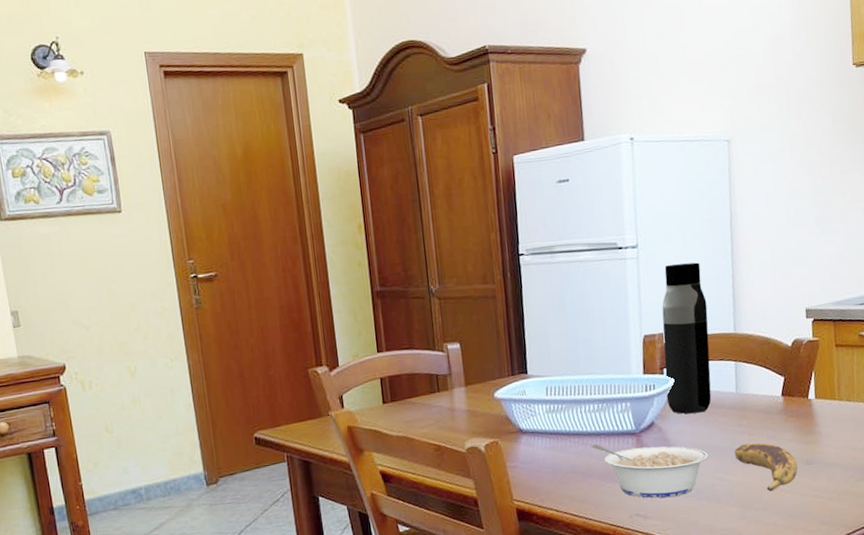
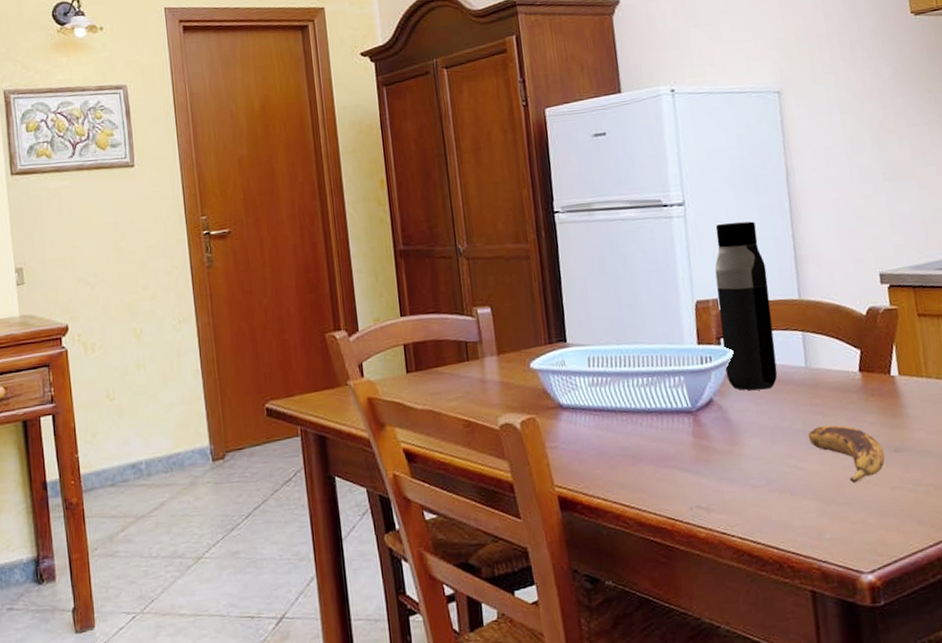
legume: present [592,444,709,499] -> none [642,423,778,488]

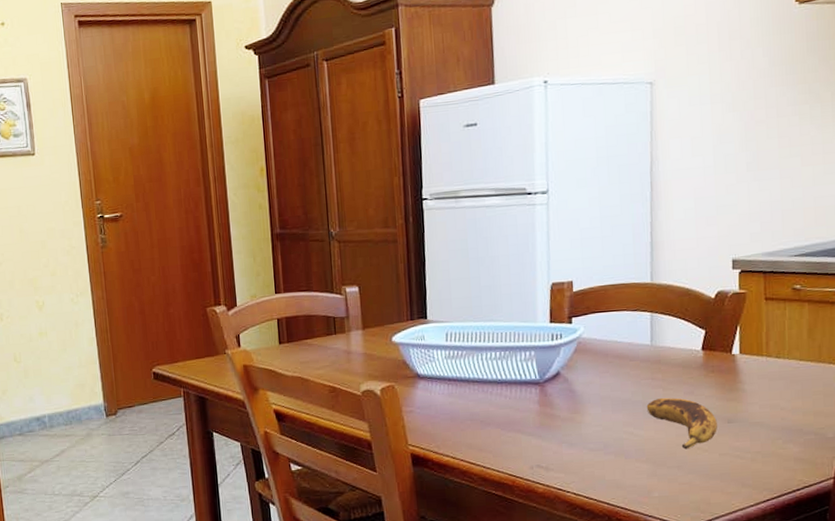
water bottle: present [714,221,778,391] -> none [572,209,624,365]

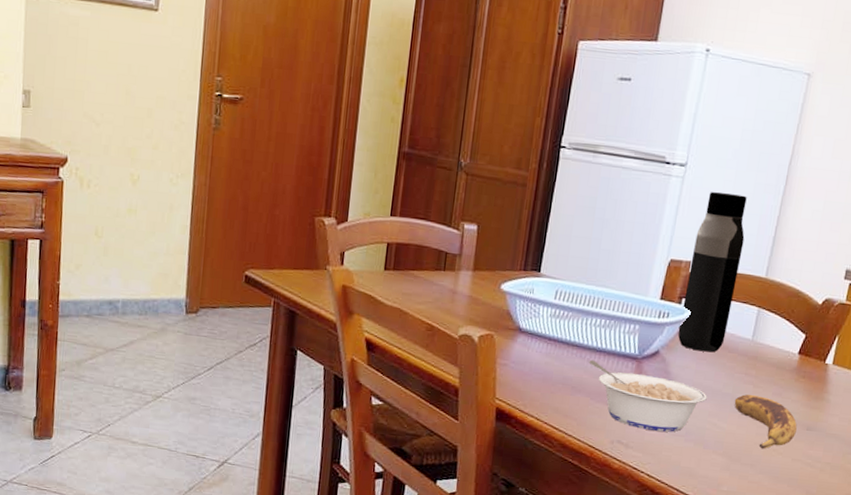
legume: none [492,392,618,451] -> present [589,360,707,432]
water bottle: none [572,209,624,365] -> present [678,191,747,353]

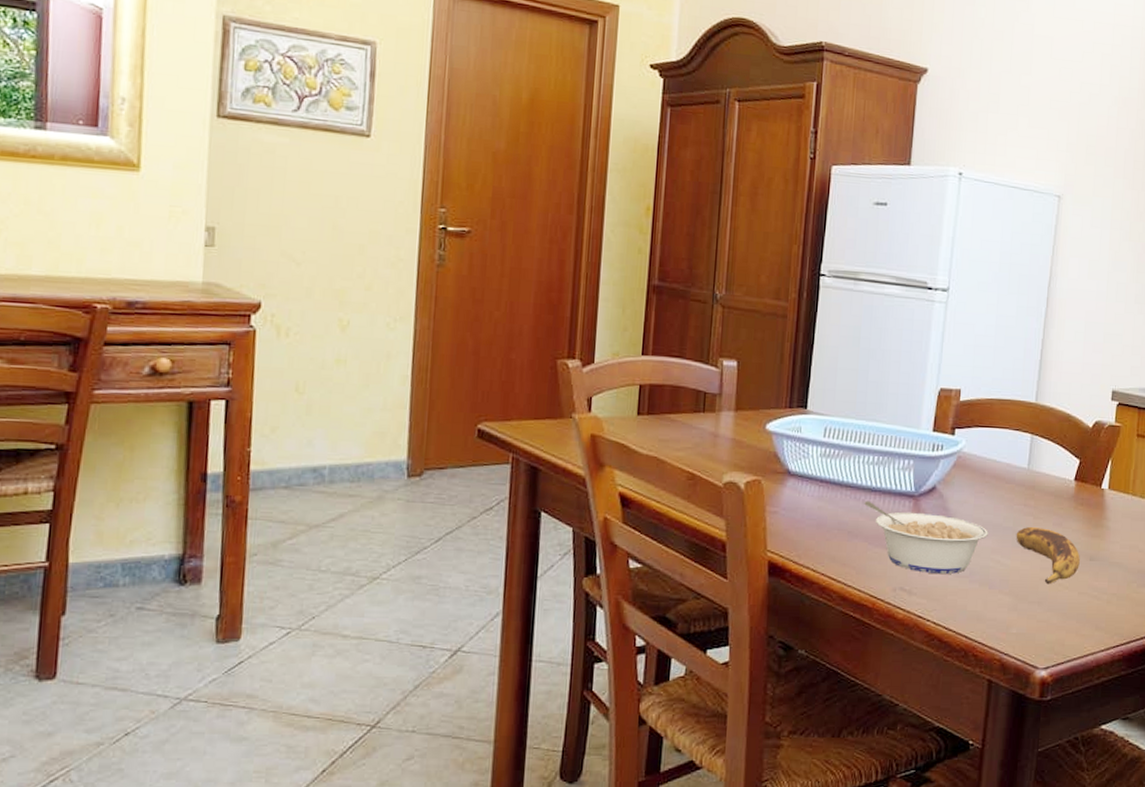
water bottle: present [678,191,747,353] -> none [953,316,1012,485]

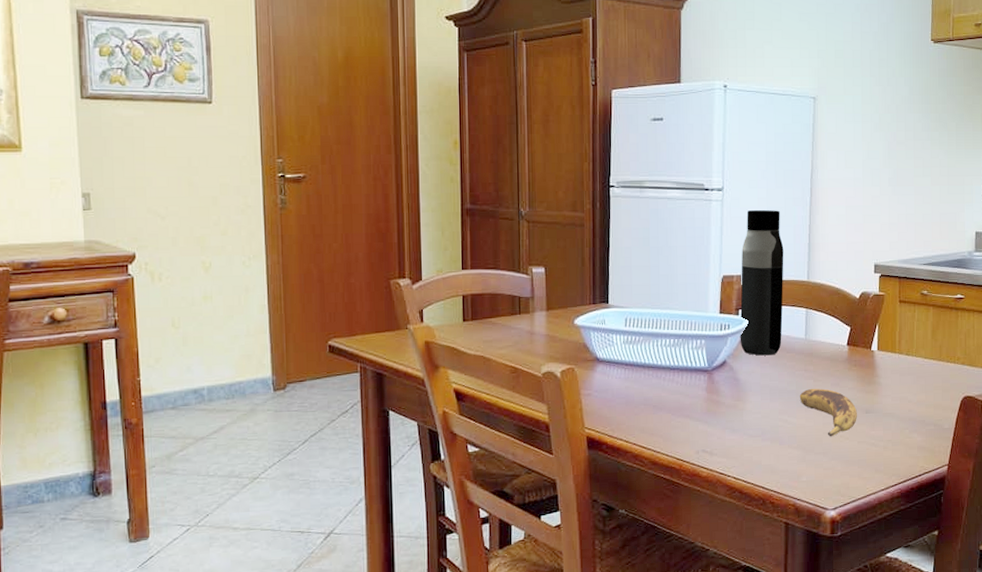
legume: present [864,500,988,575] -> none [665,378,775,436]
water bottle: none [953,316,1012,485] -> present [740,209,784,356]

